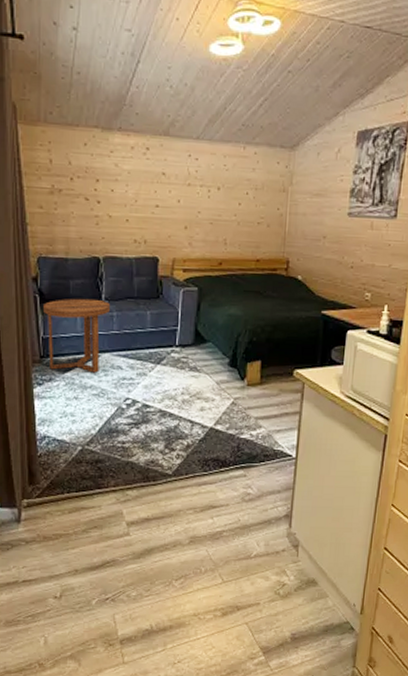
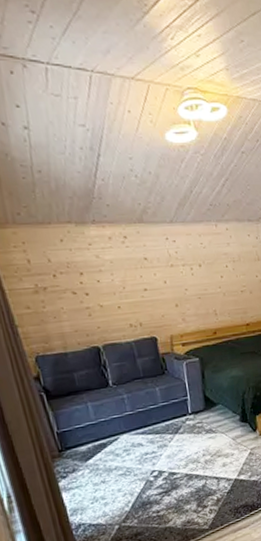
side table: present [43,298,110,373] -> none [51,386,121,461]

